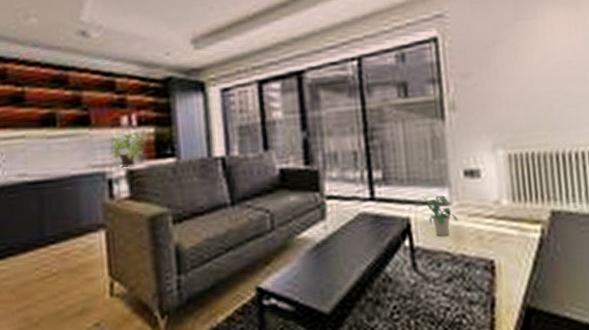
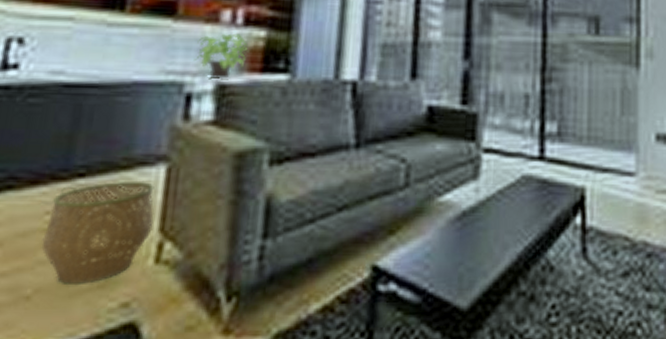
basket: none [37,242,104,314] -> present [41,180,155,286]
potted plant: present [422,195,458,236] -> none [602,161,643,215]

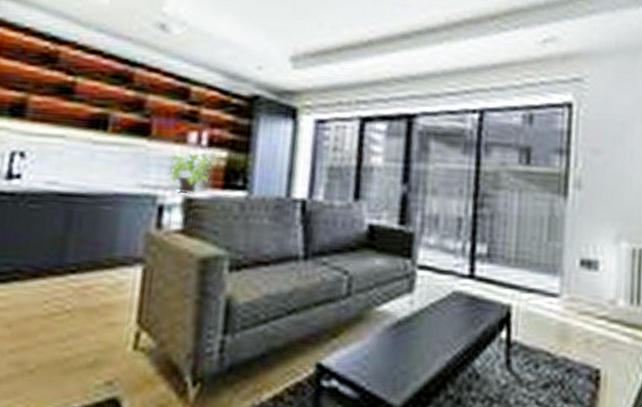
basket: present [41,180,155,286] -> none [41,278,133,364]

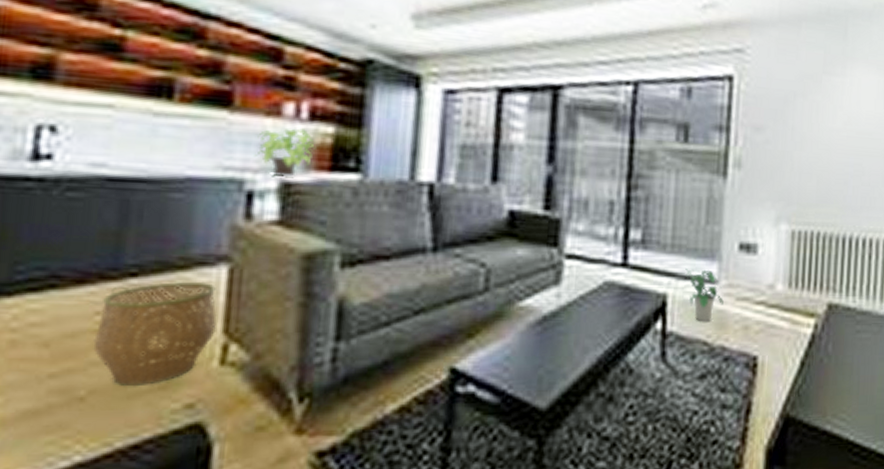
basket: none [41,278,133,364] -> present [93,281,217,387]
potted plant: none [528,282,566,333] -> present [685,269,724,321]

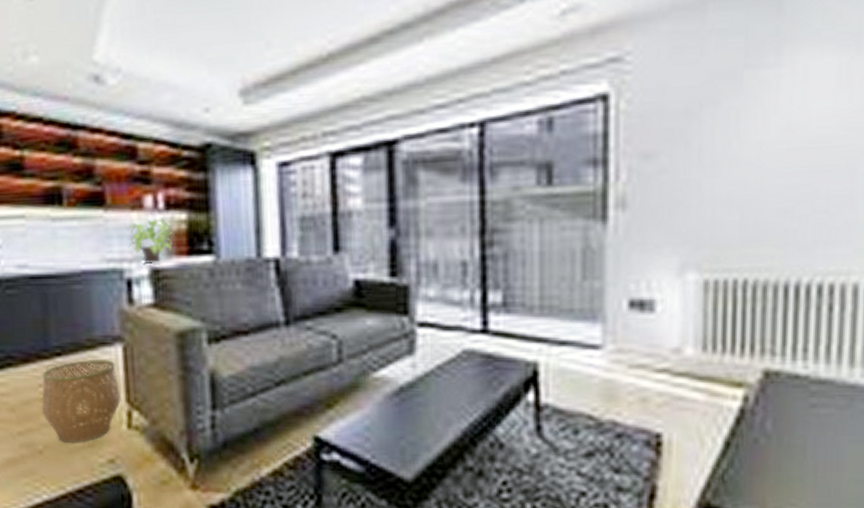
potted plant: present [685,269,724,321] -> none [559,333,612,392]

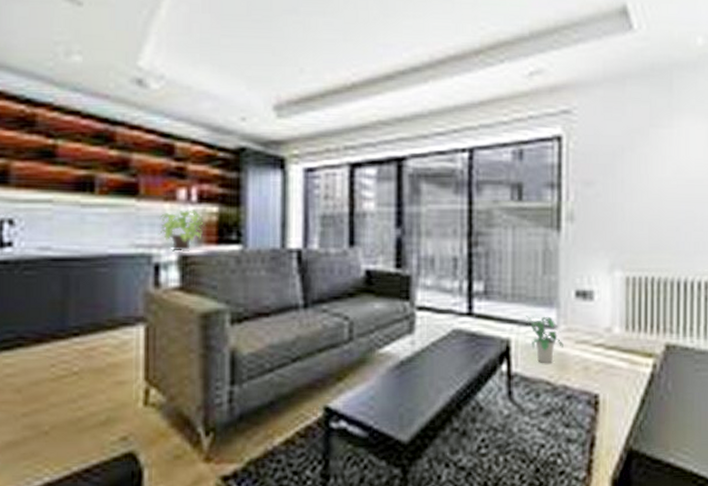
basket: present [41,358,121,444] -> none [51,338,139,424]
potted plant: none [559,333,612,392] -> present [526,316,563,363]

